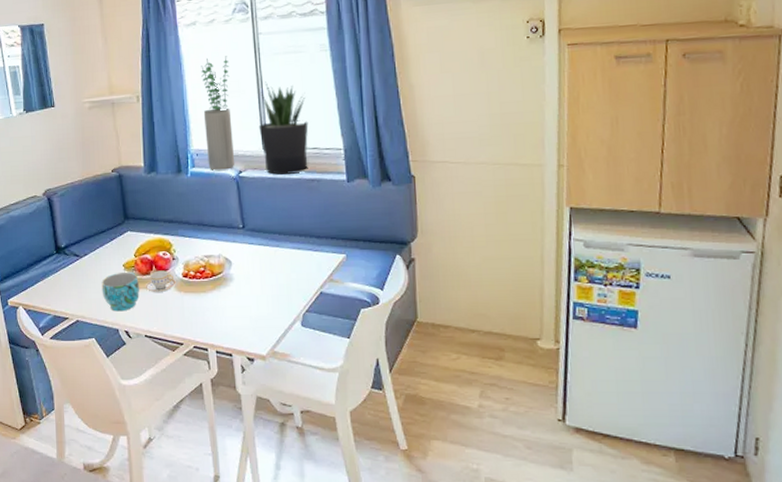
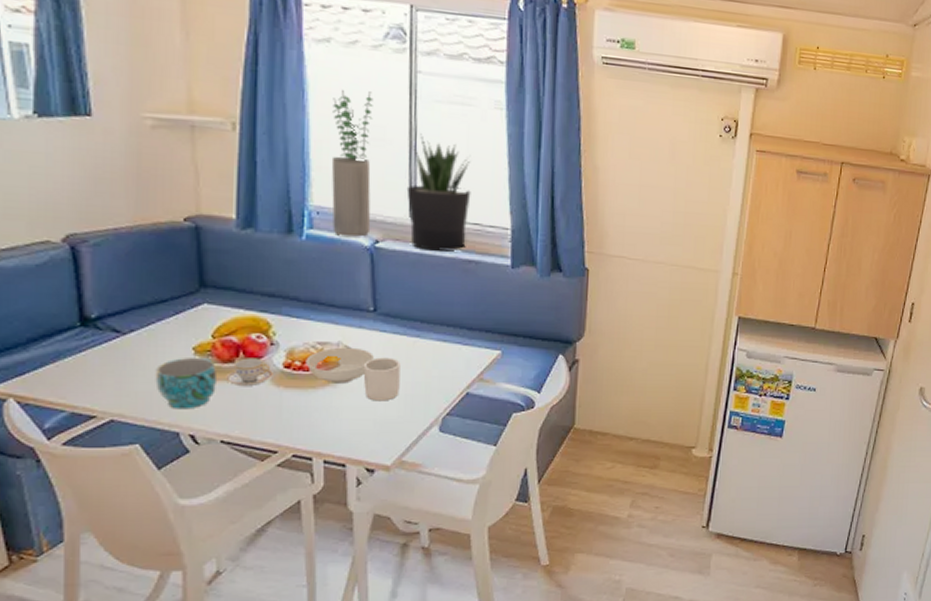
bowl: none [197,258,246,288] -> present [306,347,374,384]
mug: none [238,265,268,302] -> present [363,357,400,401]

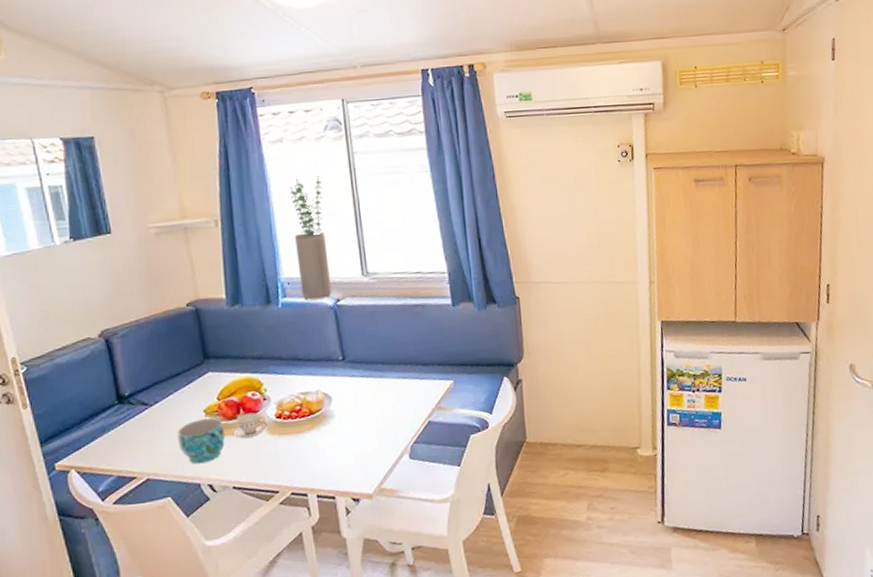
bowl: present [306,347,374,384] -> none [293,393,347,427]
mug: present [363,357,400,401] -> none [339,398,372,438]
planter: present [406,133,471,252] -> none [357,203,411,302]

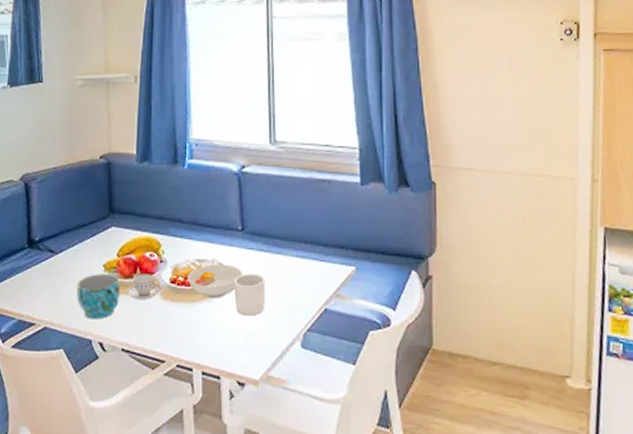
vase: present [290,176,332,300] -> none [207,39,239,164]
bowl: none [293,393,347,427] -> present [187,264,242,298]
mug: none [339,398,372,438] -> present [233,273,265,316]

